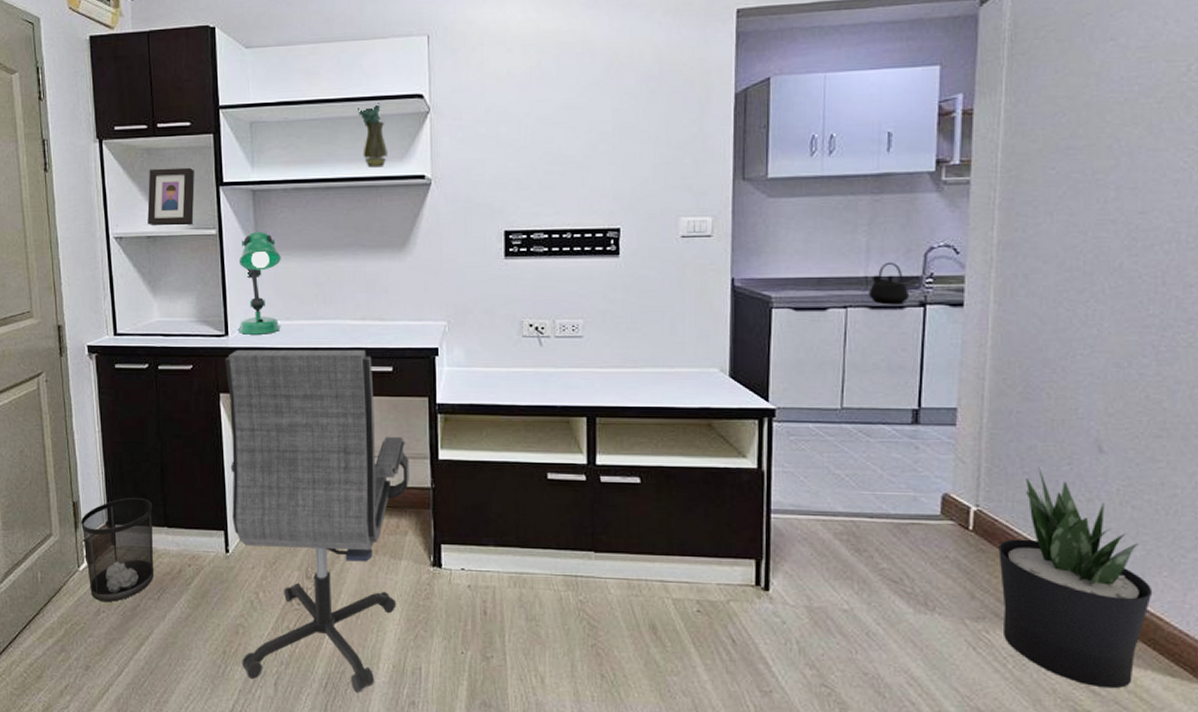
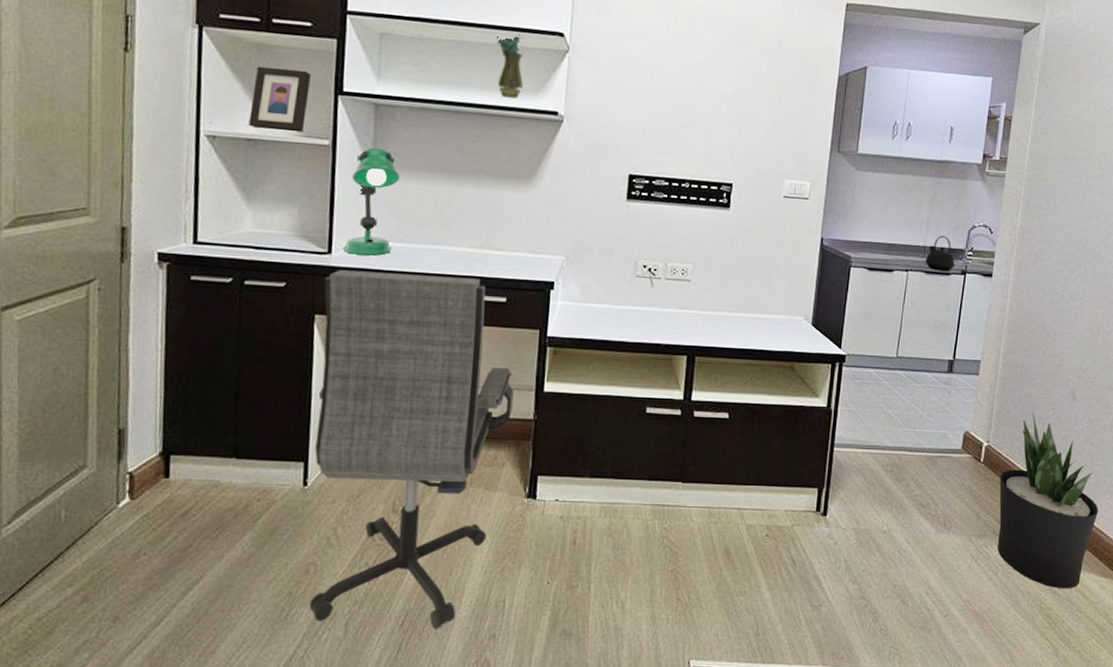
waste bin: present [81,497,154,602] -> none [126,424,221,542]

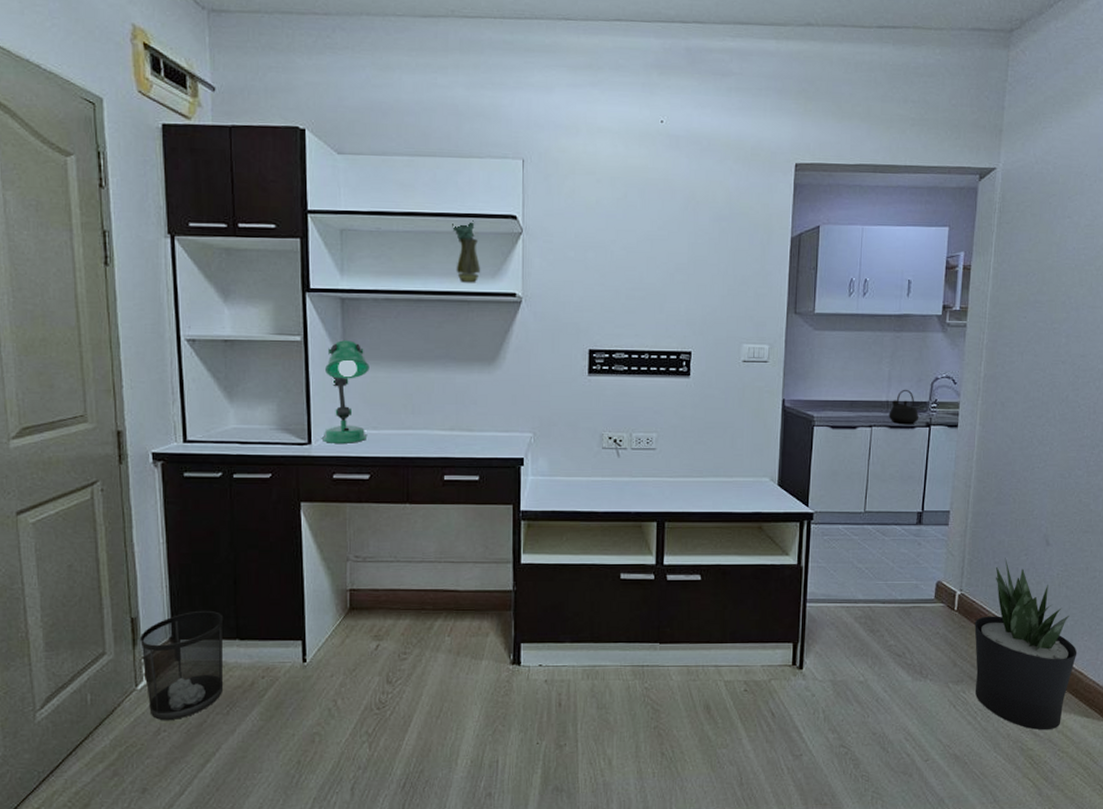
waste bin: none [126,424,221,542] -> present [140,610,224,720]
picture frame: present [249,66,311,133] -> none [225,270,278,331]
office chair: present [309,269,514,629] -> none [307,458,492,790]

